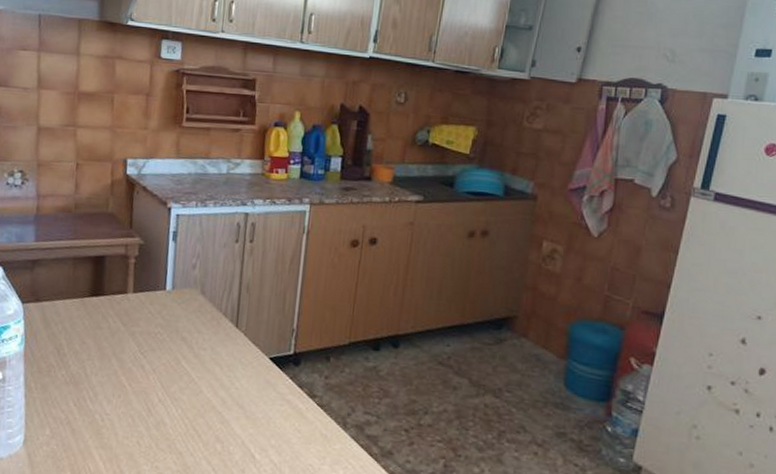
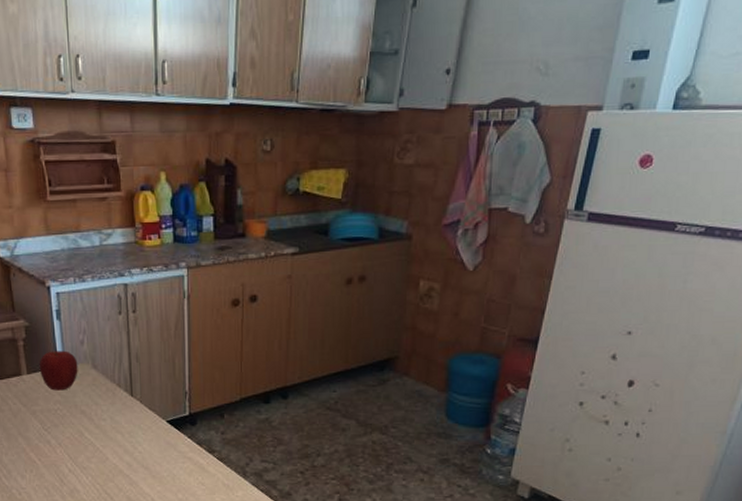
apple: none [146,272,187,314] -> present [39,350,78,391]

